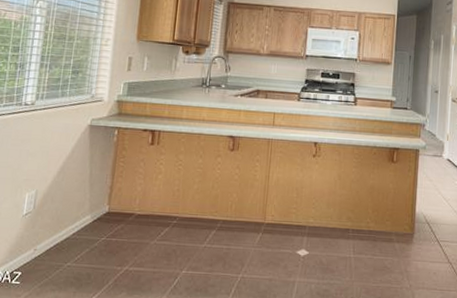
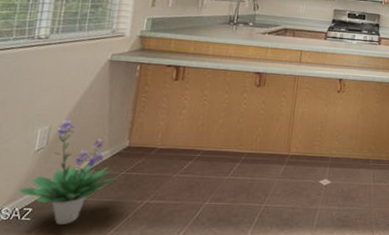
potted plant: none [10,184,100,289] -> present [19,119,119,224]

